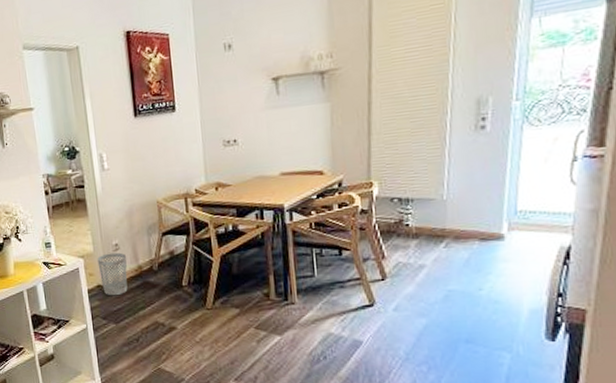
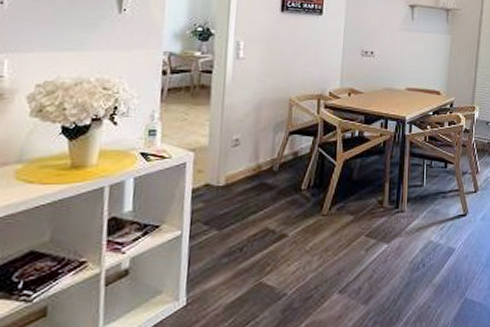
wastebasket: present [97,252,128,296] -> none [210,148,247,198]

